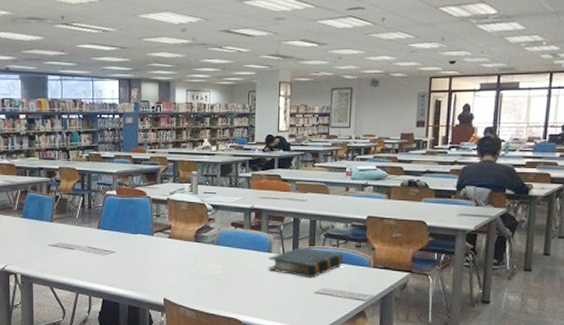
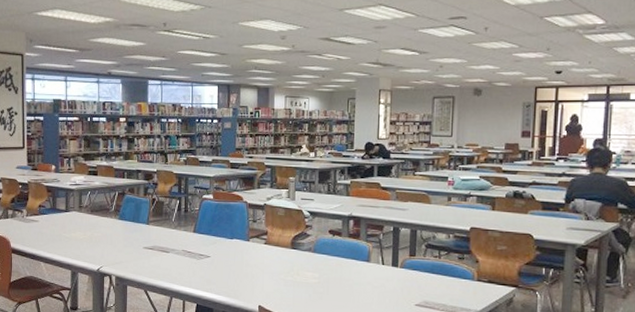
book: present [268,247,343,279] -> none [367,257,445,290]

